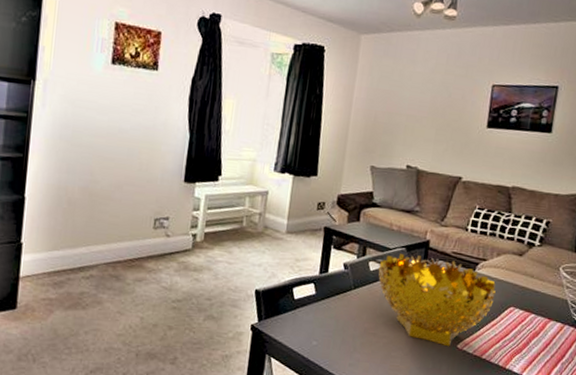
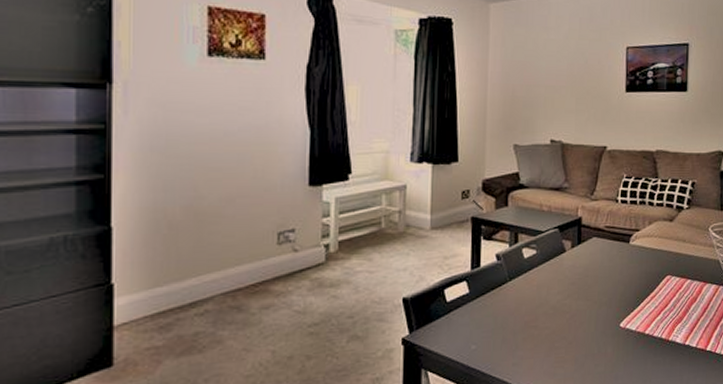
decorative bowl: present [378,254,496,347] -> none [532,235,651,328]

